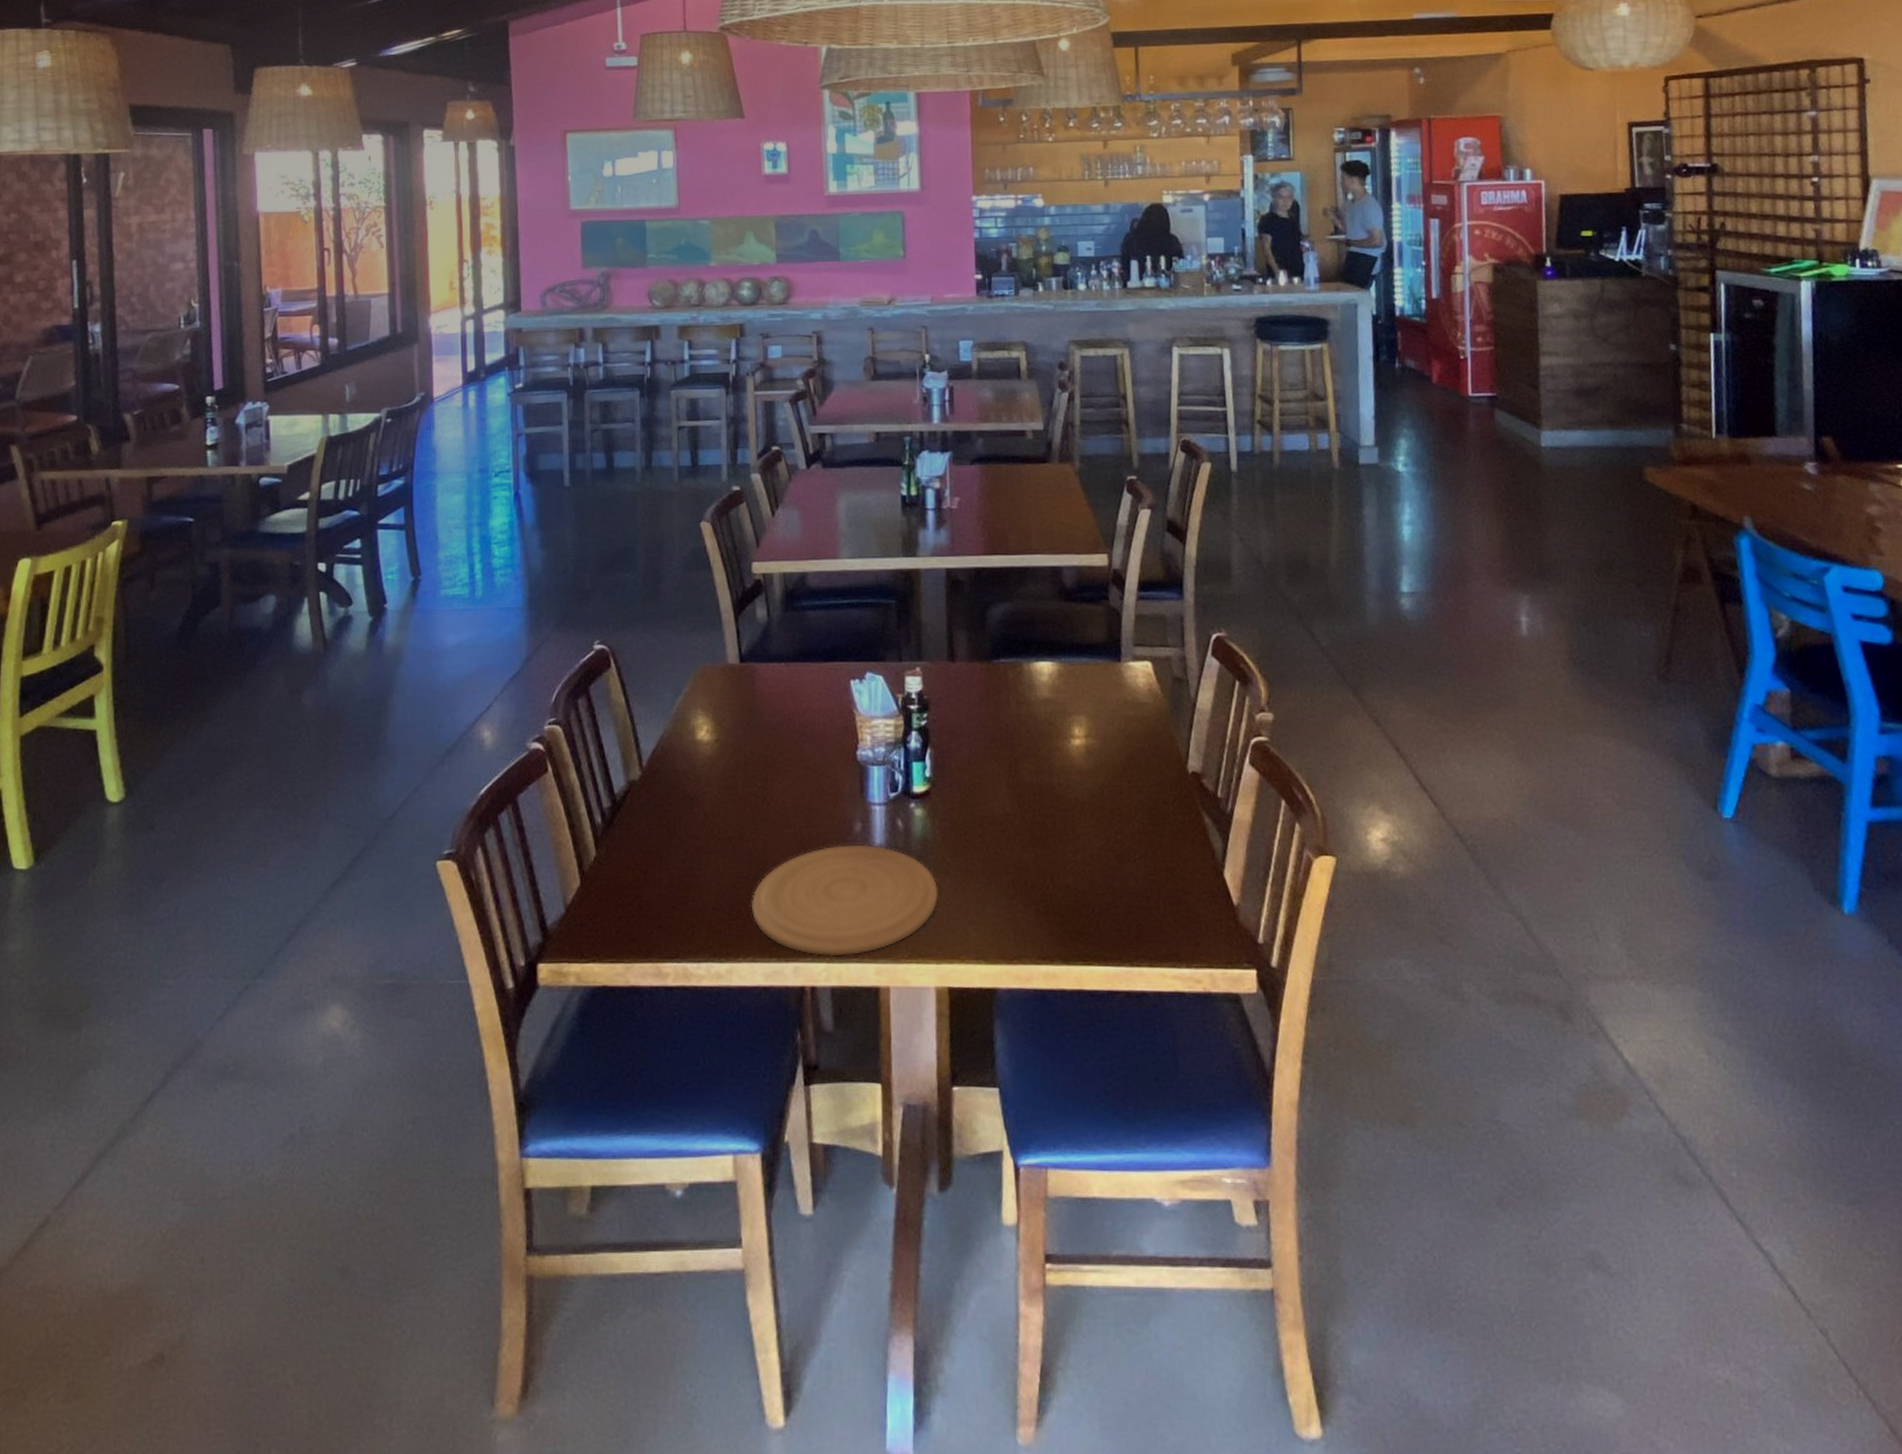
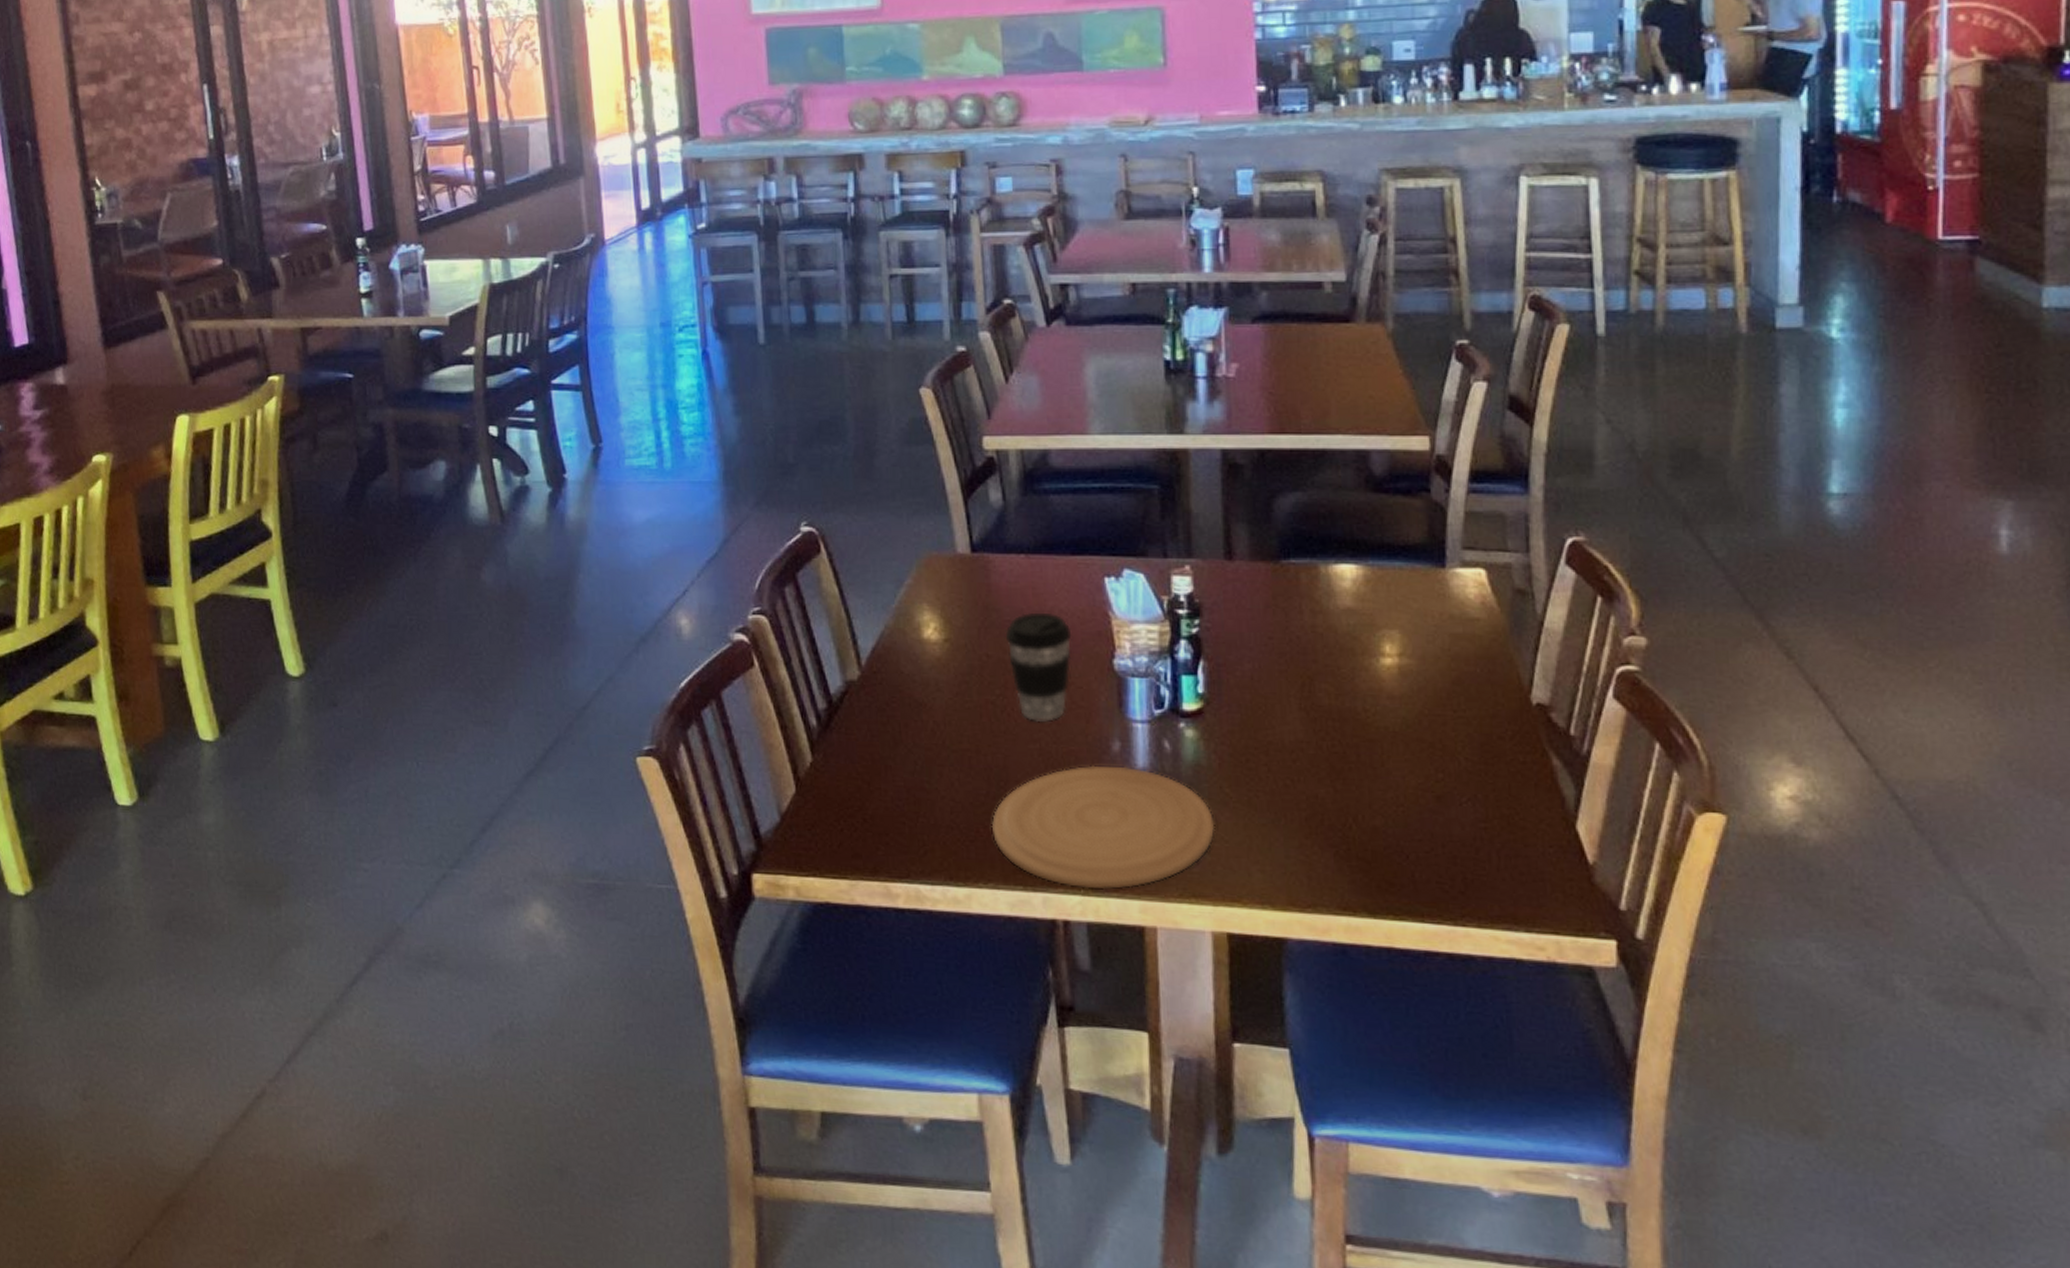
coffee cup: none [766,712,823,809] -> present [1005,612,1072,722]

